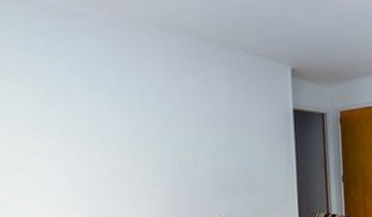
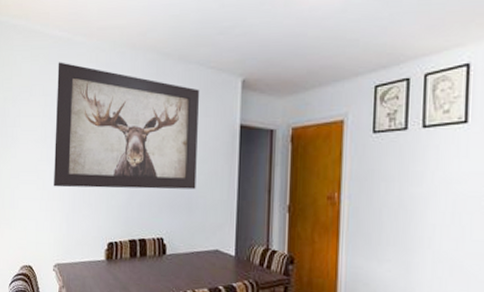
wall art: none [50,35,254,184] -> present [54,62,199,190]

